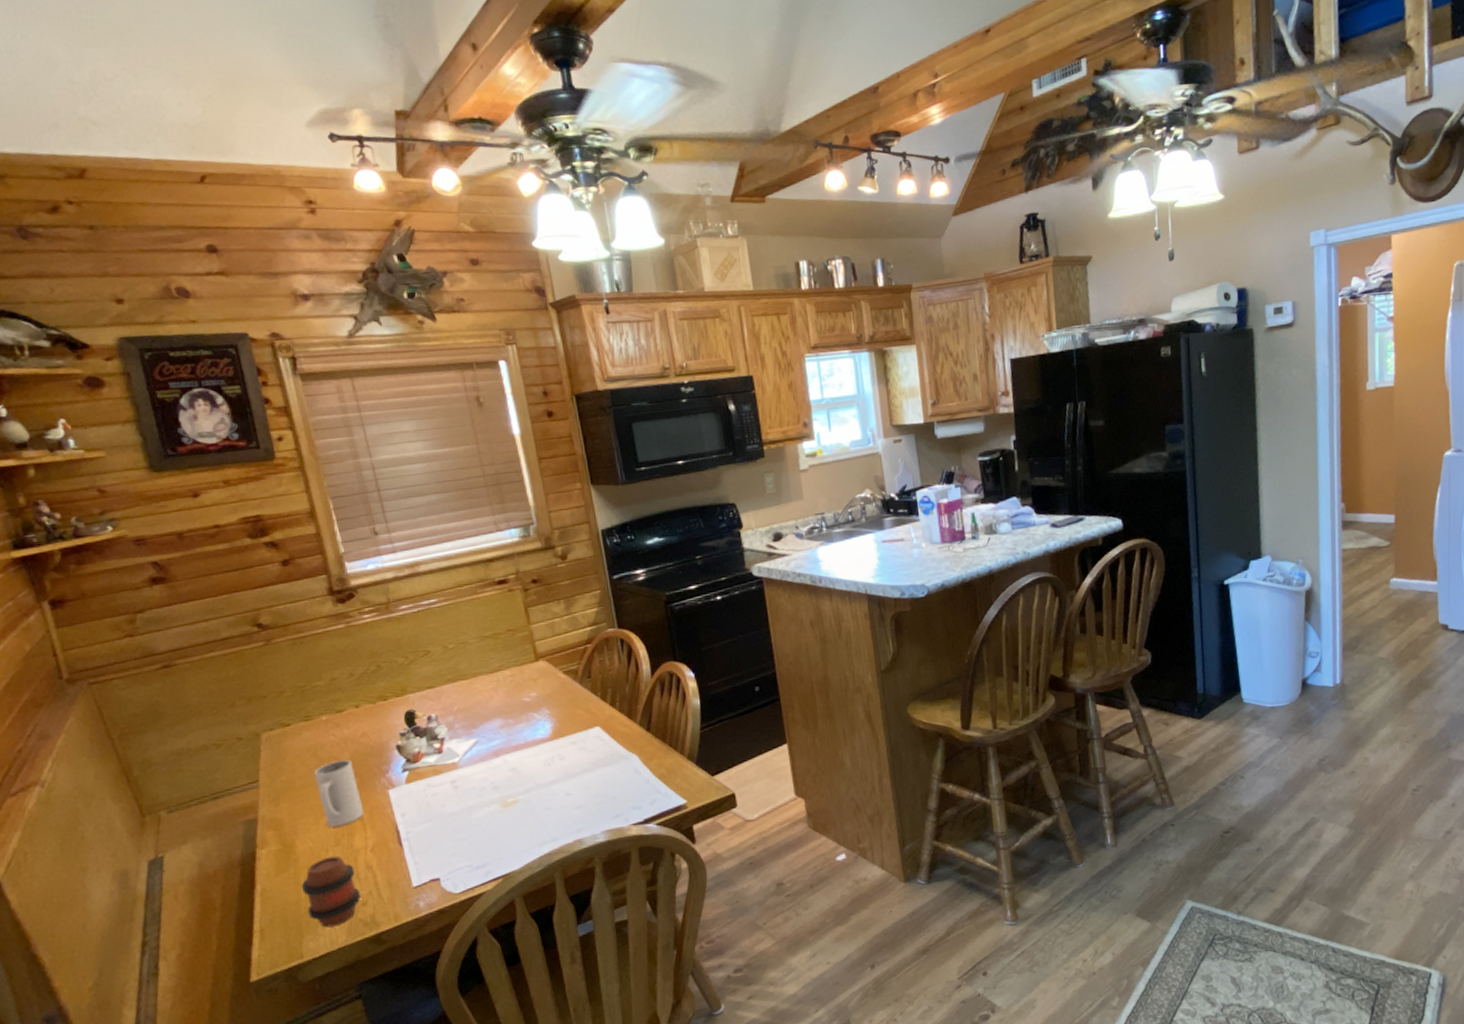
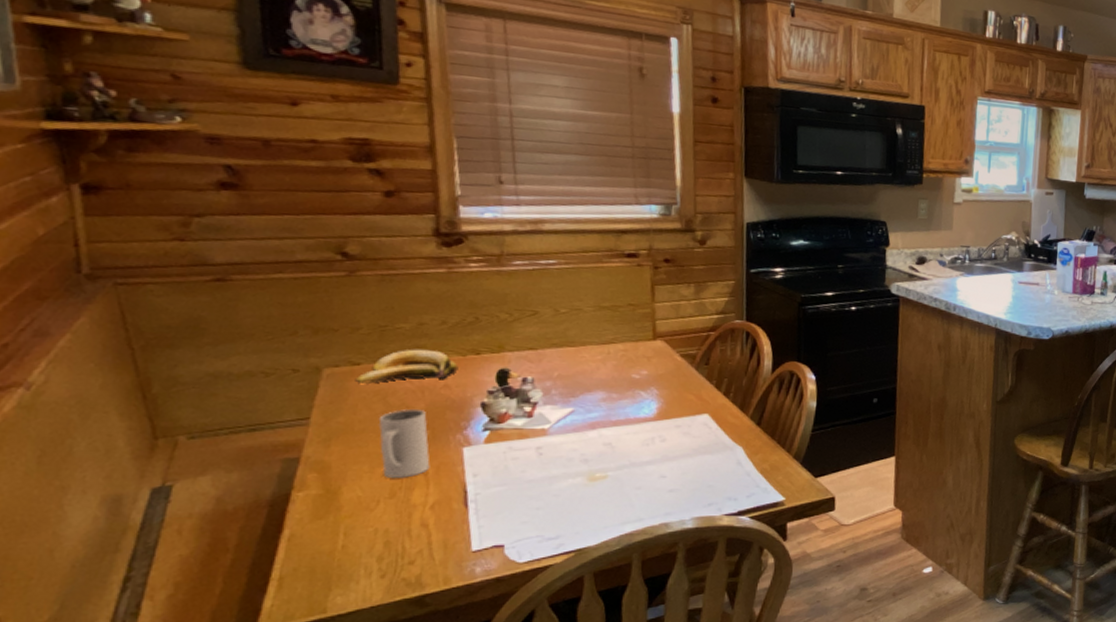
banana: none [288,702,372,743] -> present [355,349,459,384]
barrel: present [301,855,362,928] -> none [339,508,410,583]

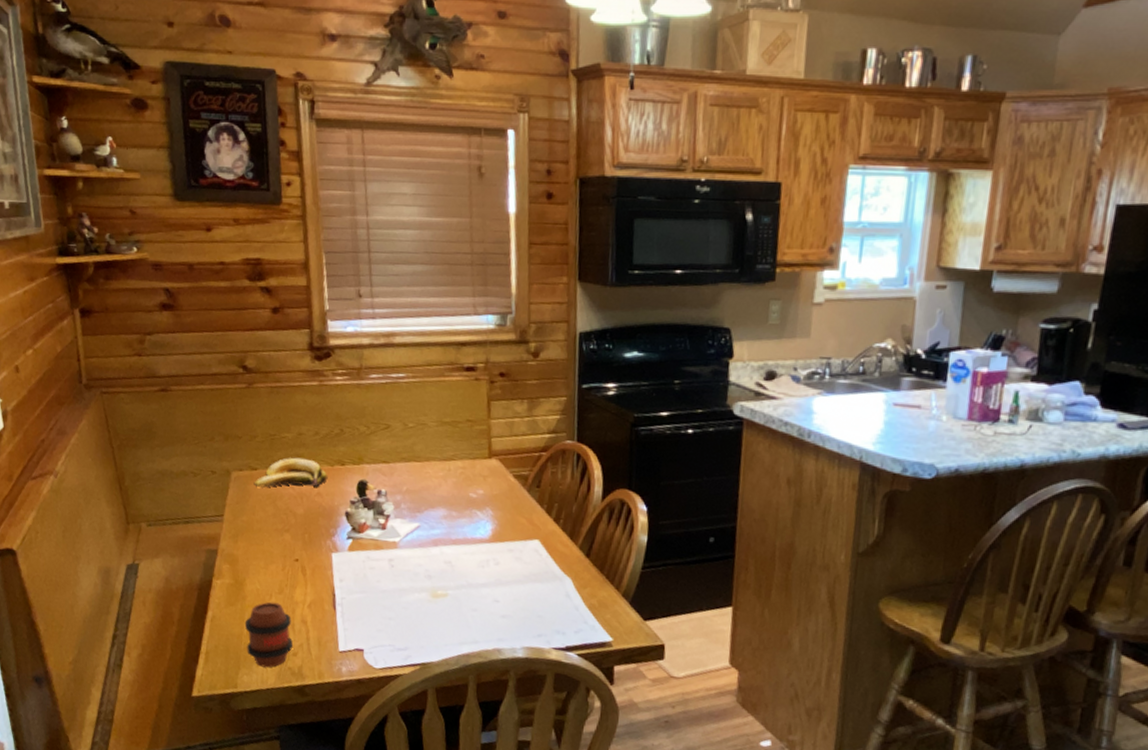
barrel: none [339,508,410,583] -> present [244,602,294,668]
mug: present [378,409,430,478] -> none [270,513,308,577]

